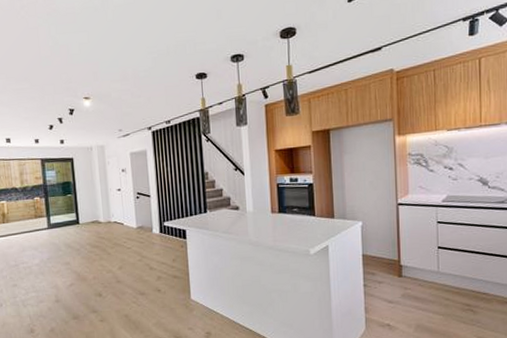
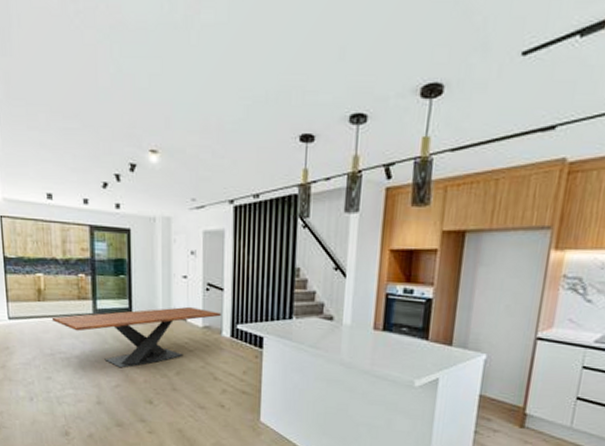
dining table: none [14,212,150,270] -> present [51,306,221,368]

